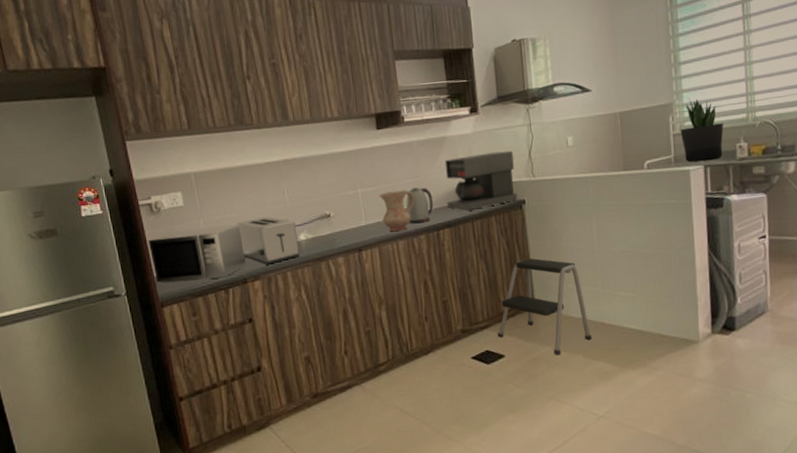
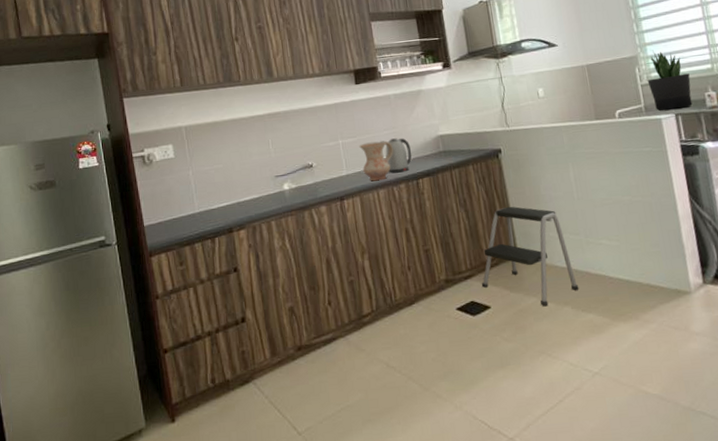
microwave: present [148,225,247,283] -> none [139,175,233,232]
toaster: present [236,217,301,266] -> none [223,167,284,215]
coffee maker: present [444,150,518,212] -> none [421,102,494,162]

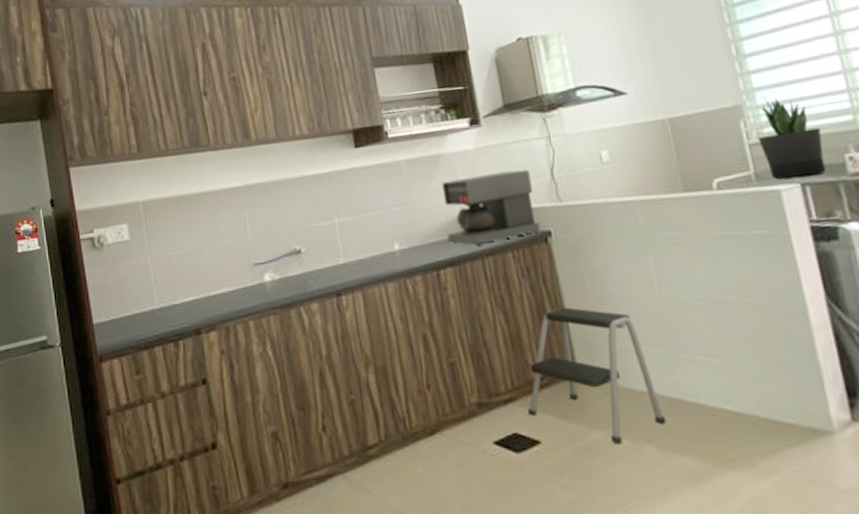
ceramic jug: present [359,140,393,182] -> none [360,219,406,272]
kettle: present [385,137,412,173] -> none [394,215,430,262]
coffee maker: none [421,102,494,162] -> present [441,169,541,247]

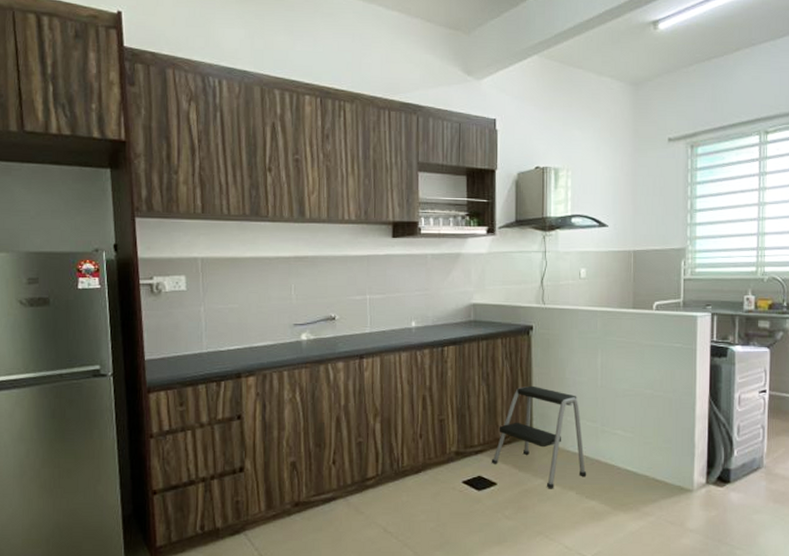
coffee maker: present [441,169,541,247] -> none [455,274,526,332]
planter: present [757,98,827,180] -> none [691,245,733,309]

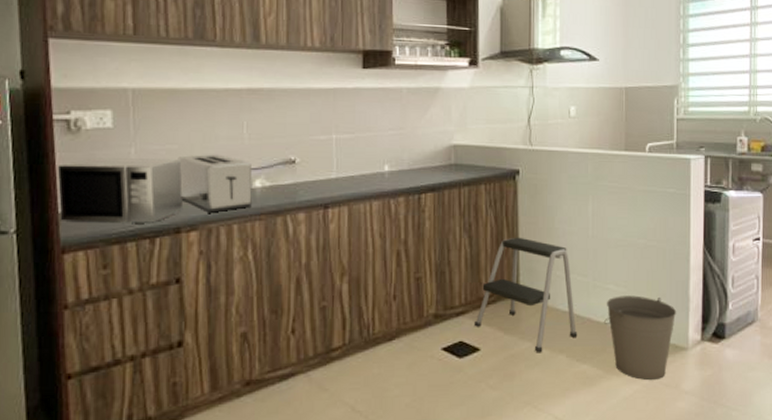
microwave: none [143,315,243,369] -> present [57,158,184,223]
toaster: none [238,312,300,363] -> present [177,154,253,214]
bucket: none [611,440,682,517] -> present [603,295,677,380]

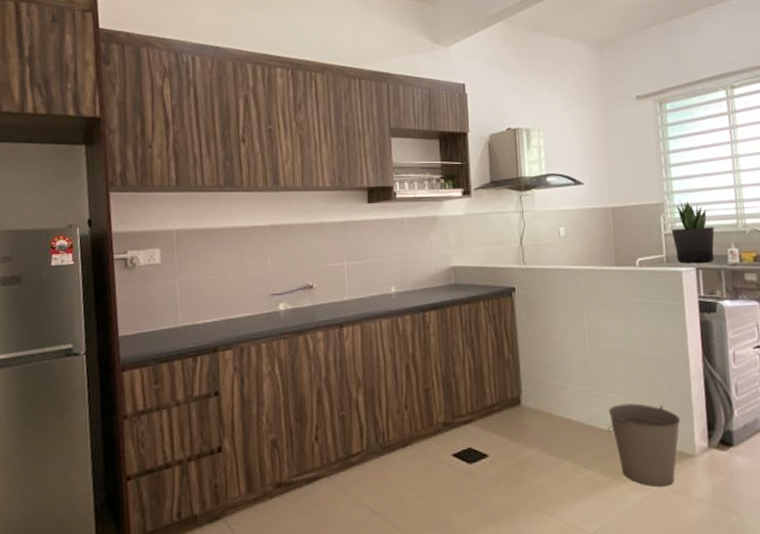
microwave: present [57,158,184,223] -> none [117,288,220,344]
toaster: present [177,154,253,214] -> none [214,283,278,335]
step stool: present [473,237,578,353] -> none [481,349,582,460]
planter: none [684,83,726,151] -> present [671,200,715,264]

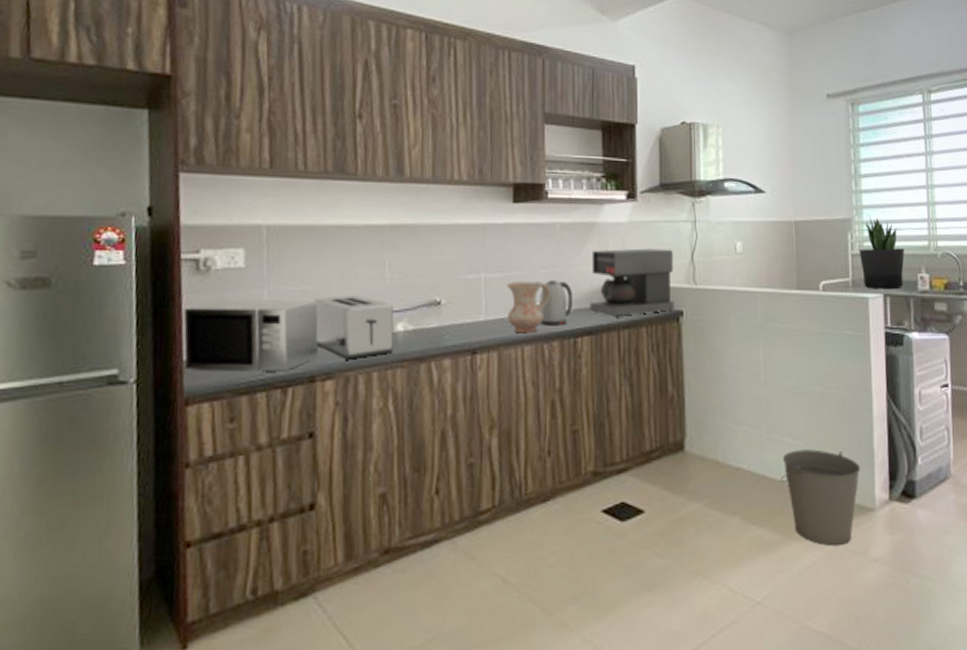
microwave: none [117,288,220,344] -> present [183,300,319,371]
toaster: none [214,283,278,335] -> present [314,295,395,361]
ceramic jug: none [365,267,401,310] -> present [506,281,550,334]
kettle: none [393,265,421,303] -> present [539,280,574,326]
coffee maker: none [434,236,508,296] -> present [590,248,675,319]

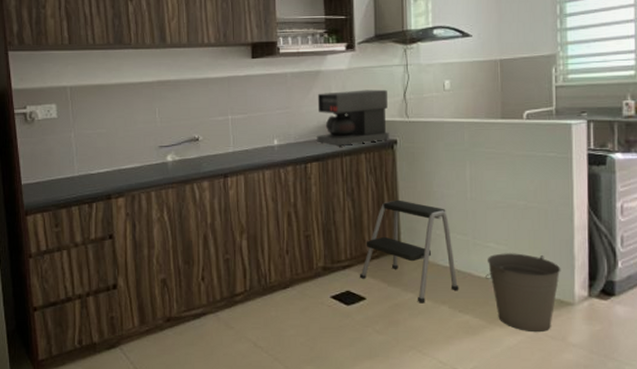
microwave: present [183,300,319,371] -> none [19,141,113,192]
toaster: present [314,295,395,361] -> none [106,135,166,184]
ceramic jug: present [506,281,550,334] -> none [249,120,284,161]
kettle: present [539,280,574,326] -> none [275,119,303,155]
step stool: none [636,384,752,515] -> present [359,200,459,303]
planter: present [859,216,905,290] -> none [563,51,610,116]

